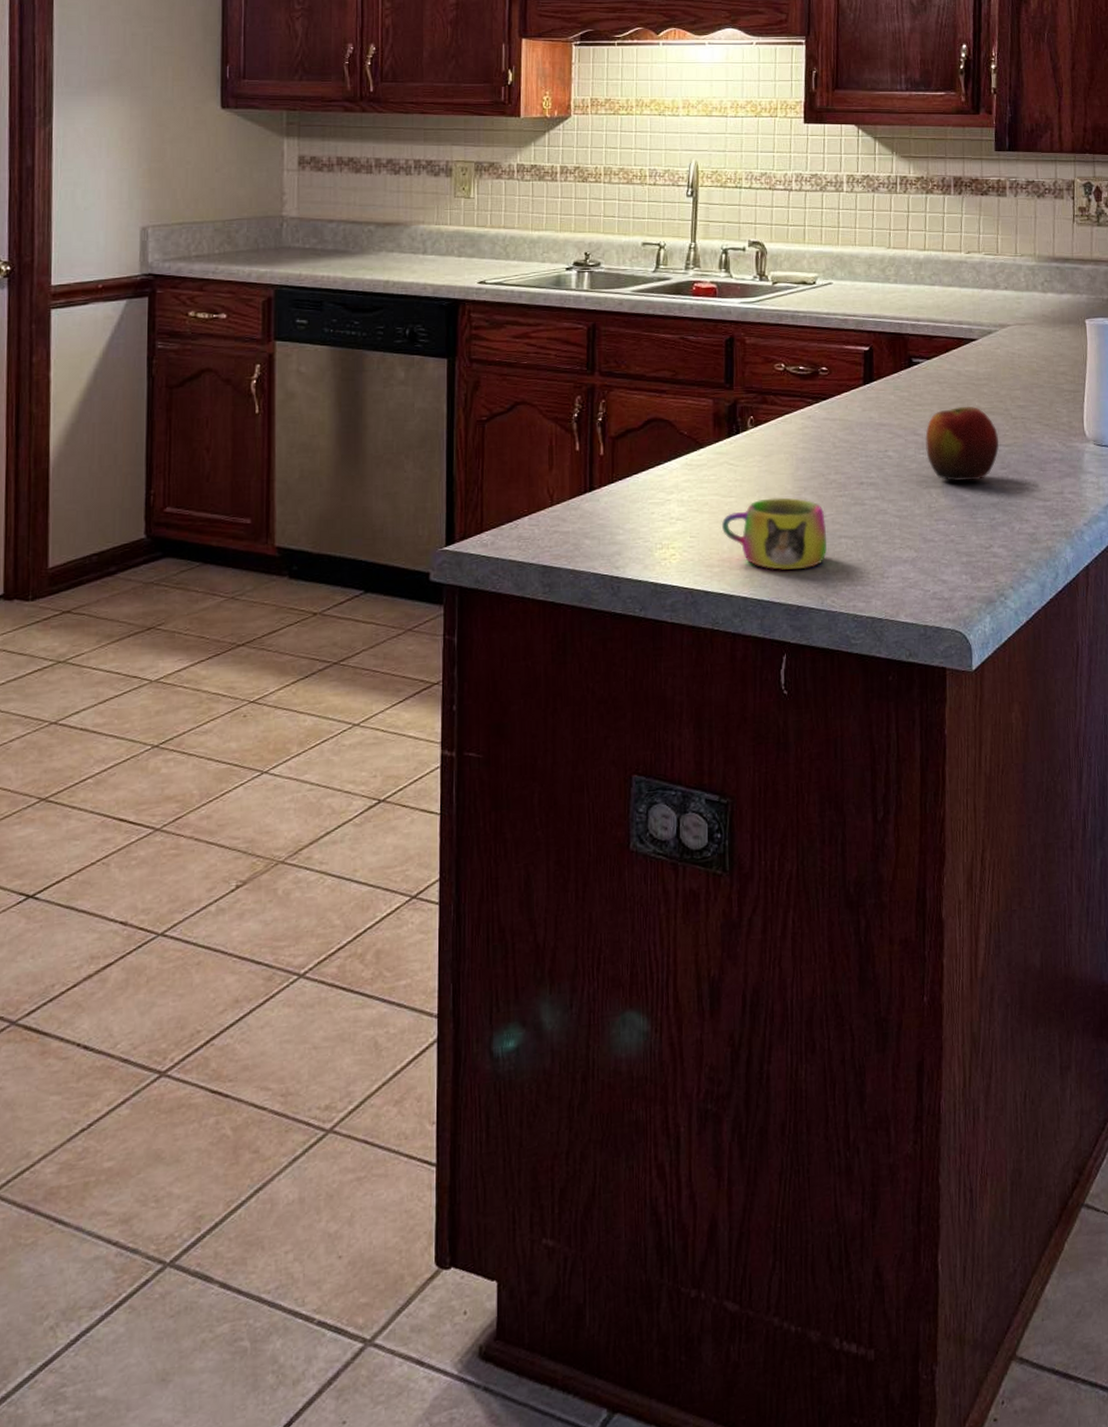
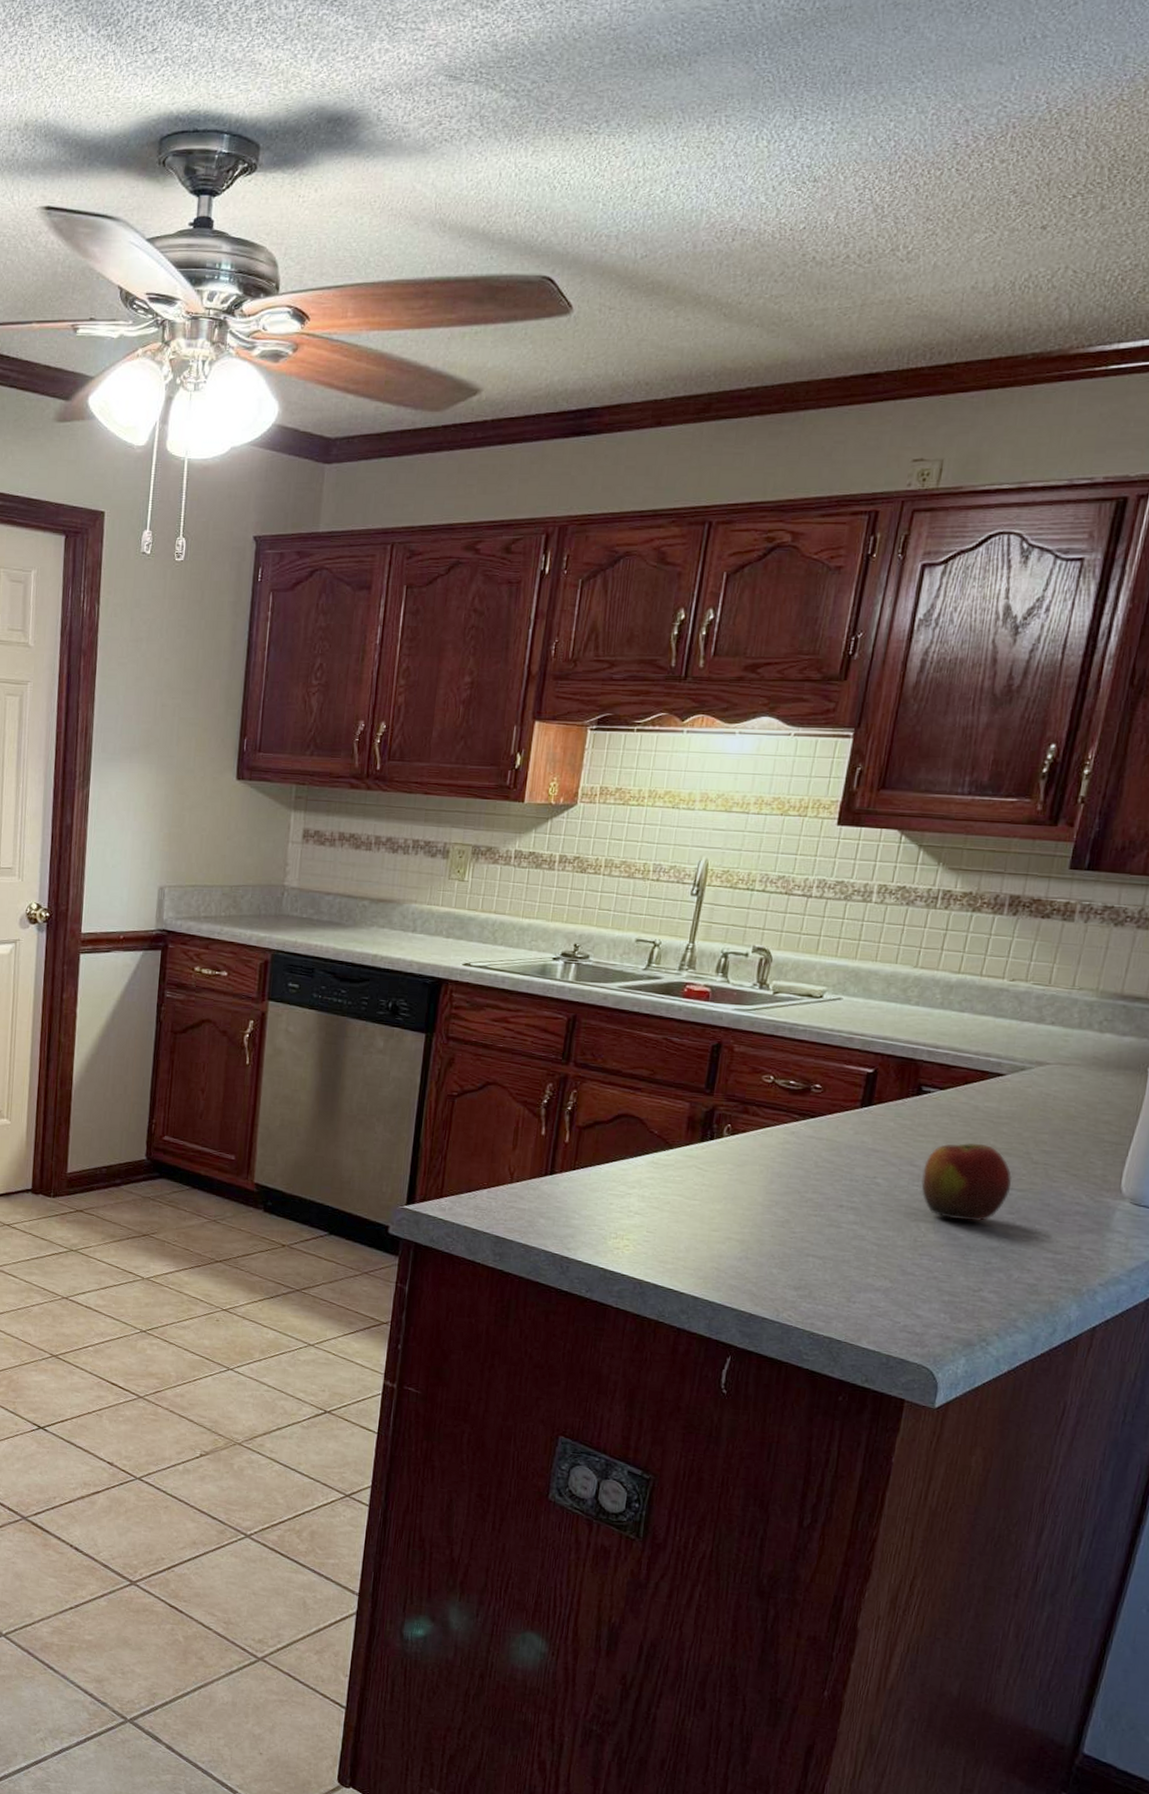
mug: present [721,497,827,570] -> none [680,1206,795,1281]

